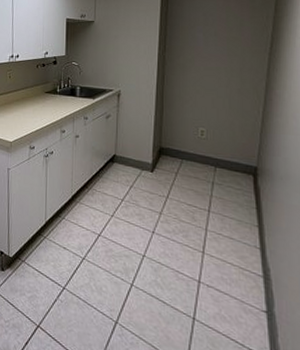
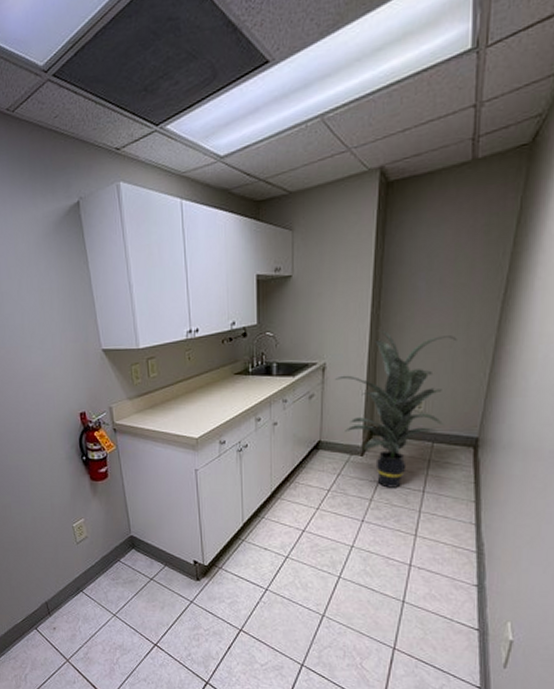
indoor plant: none [129,68,232,205] -> present [335,329,457,488]

